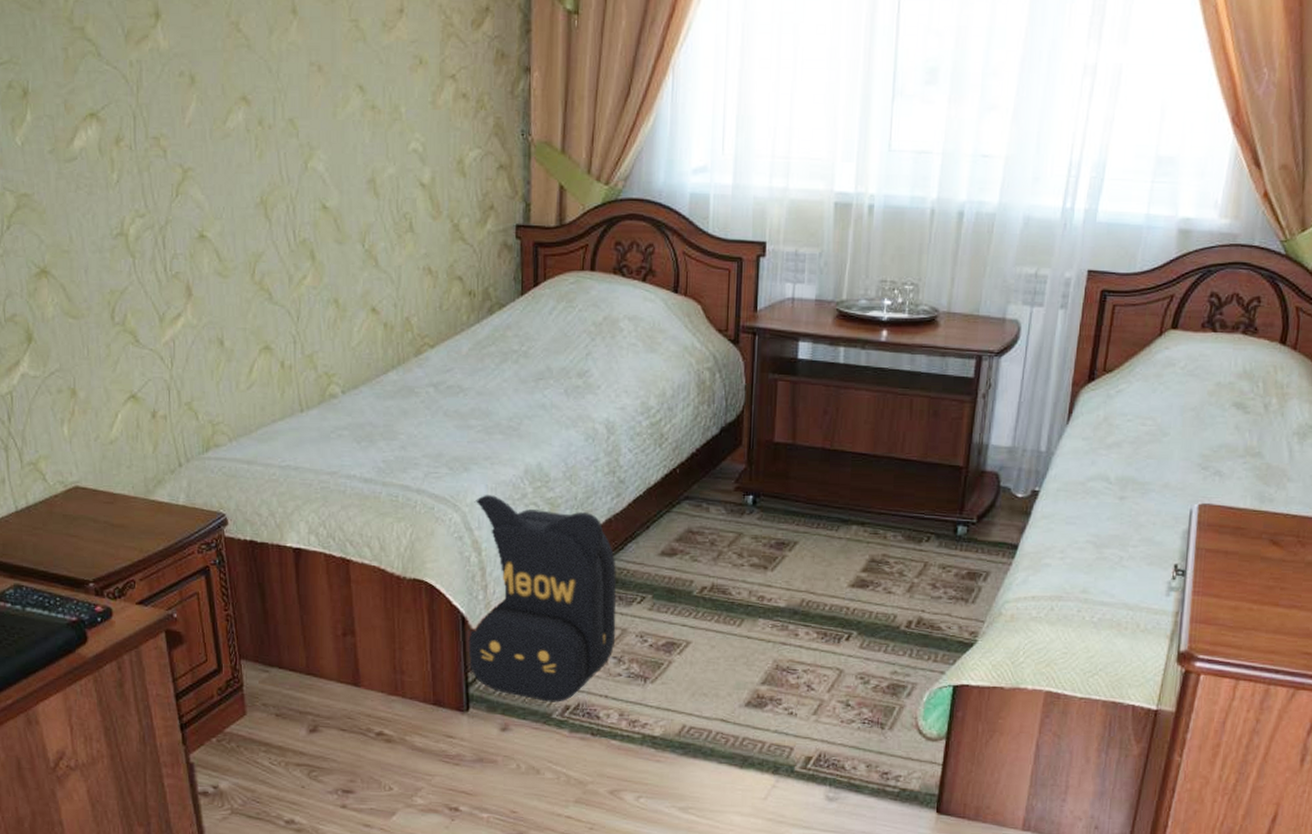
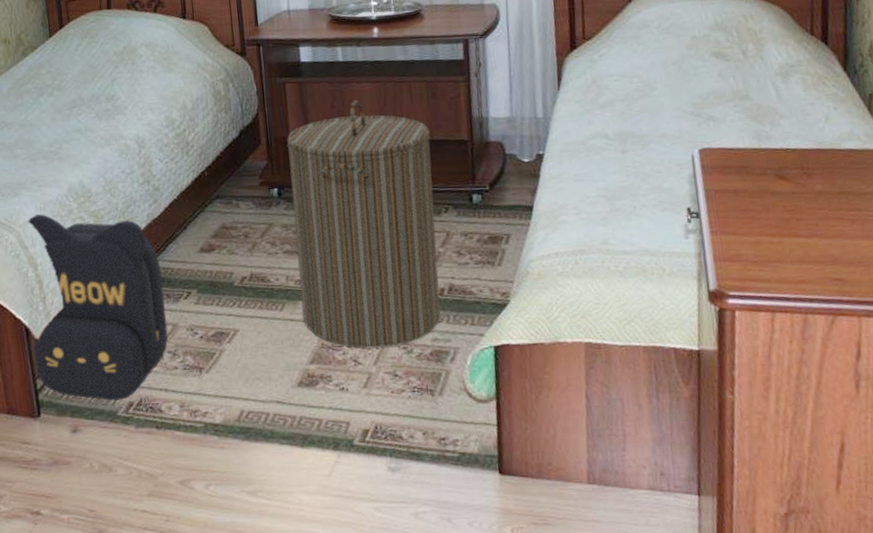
laundry hamper: none [761,408,925,675] -> present [286,99,441,348]

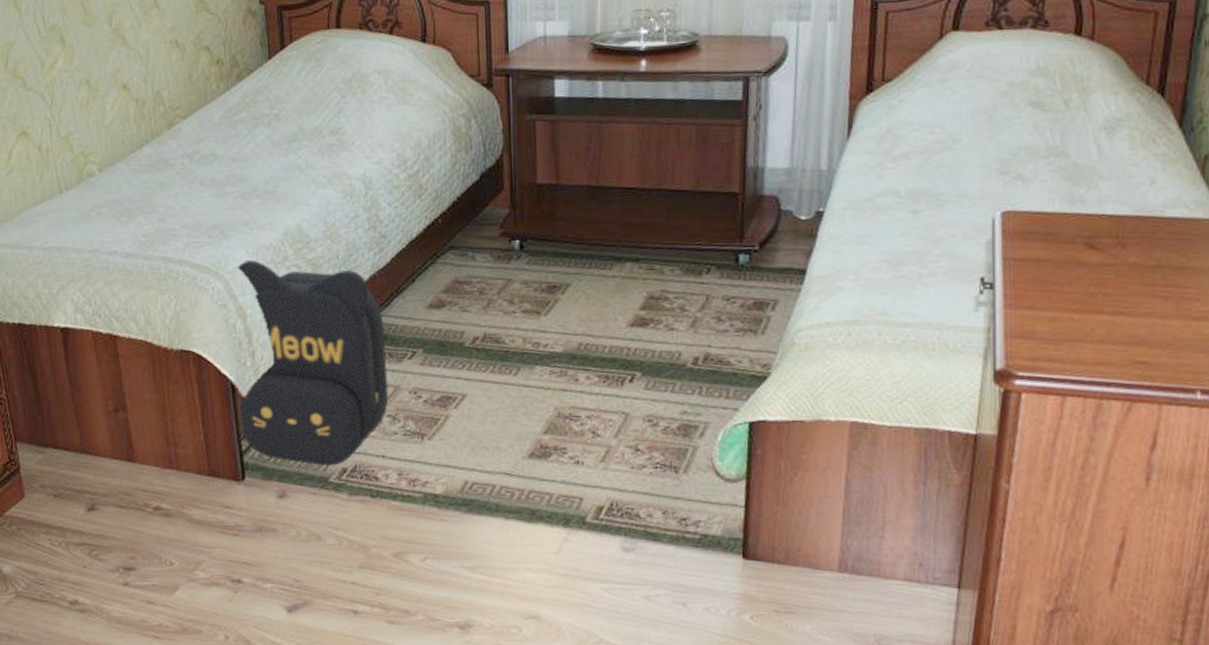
laundry hamper: present [286,99,441,348] -> none [533,142,697,419]

